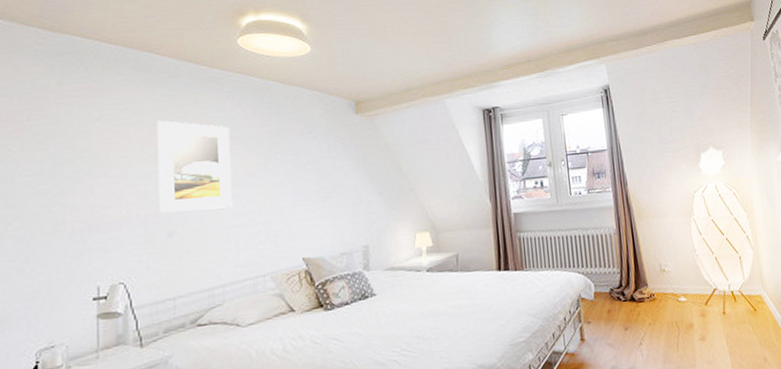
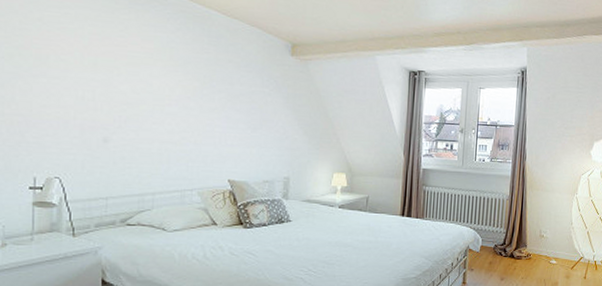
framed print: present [157,120,232,213] -> none [95,30,170,124]

